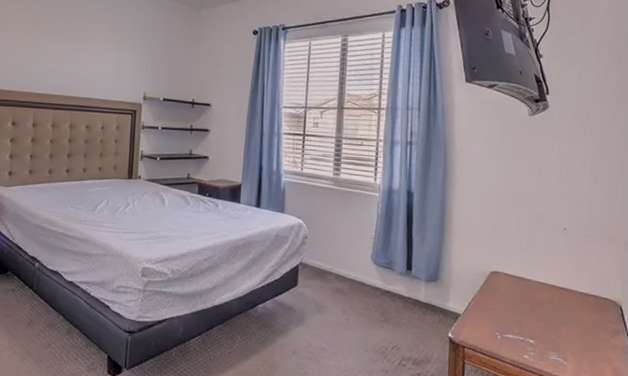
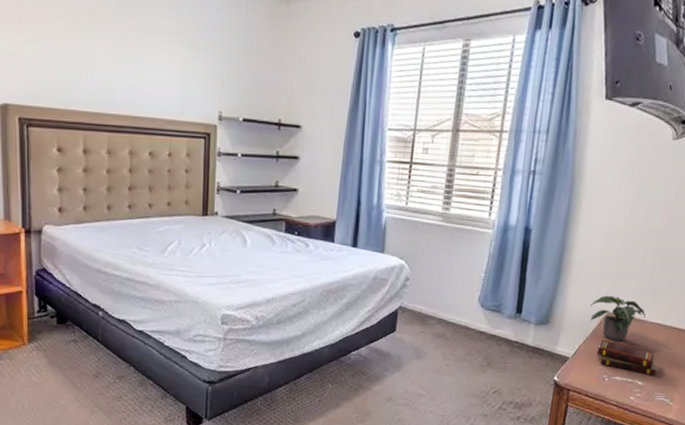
potted plant: none [475,254,528,300] -> present [590,295,646,342]
book set: none [486,297,548,334] -> present [597,340,659,376]

